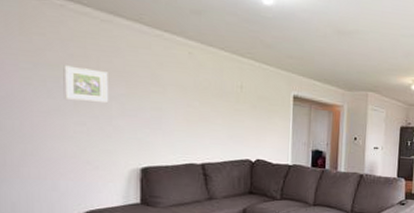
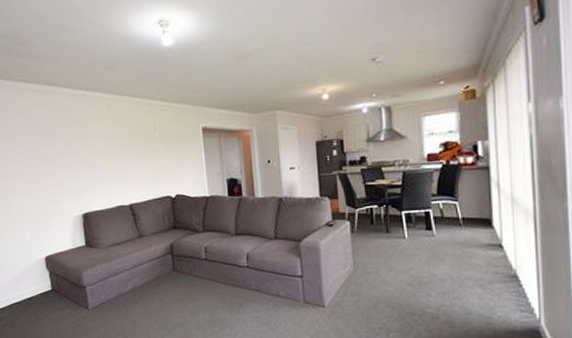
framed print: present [63,65,108,104] -> none [18,134,52,163]

